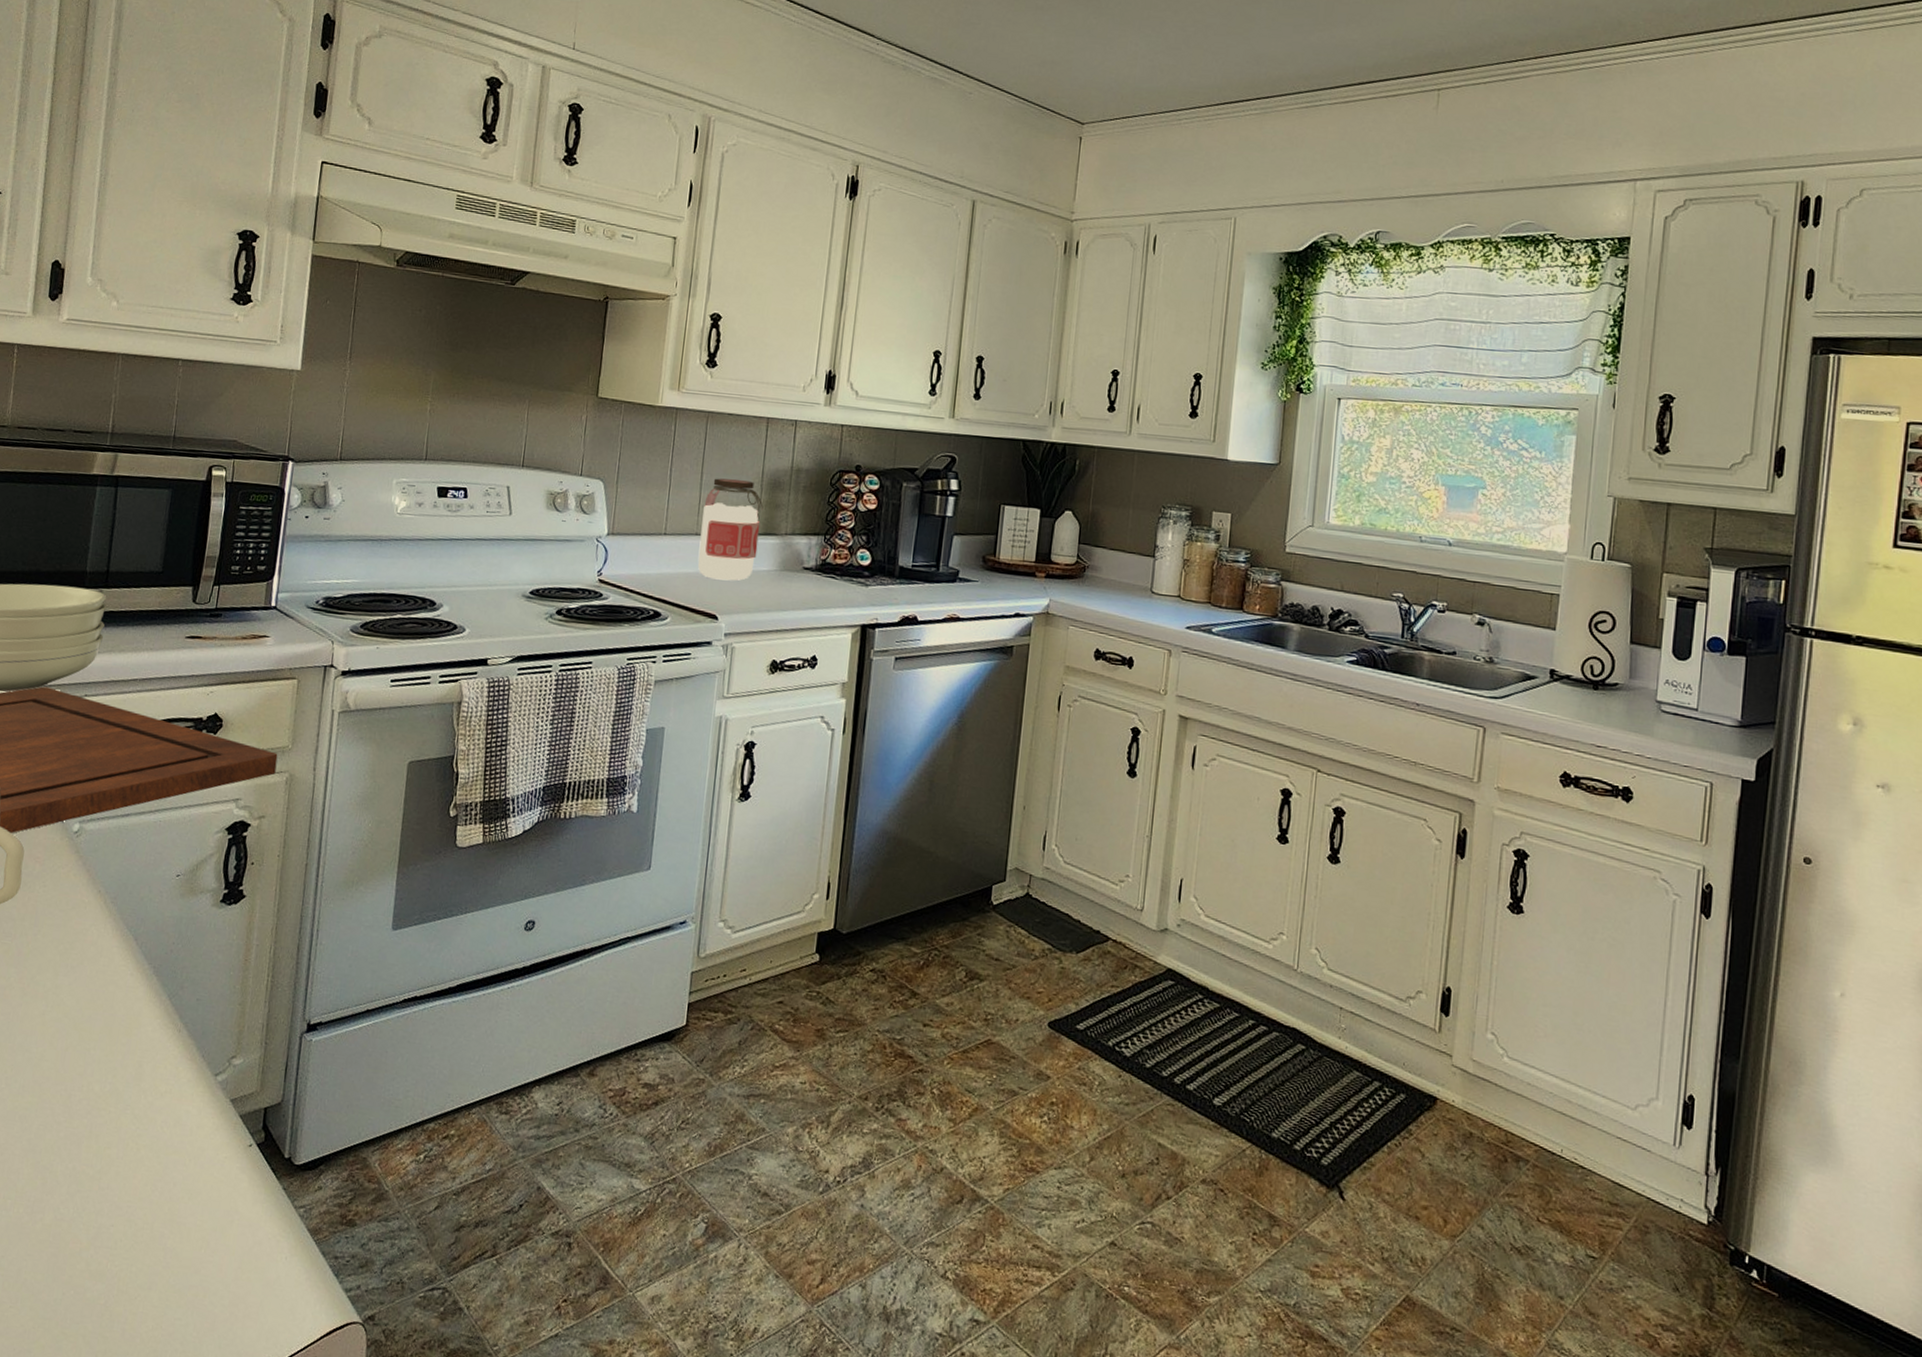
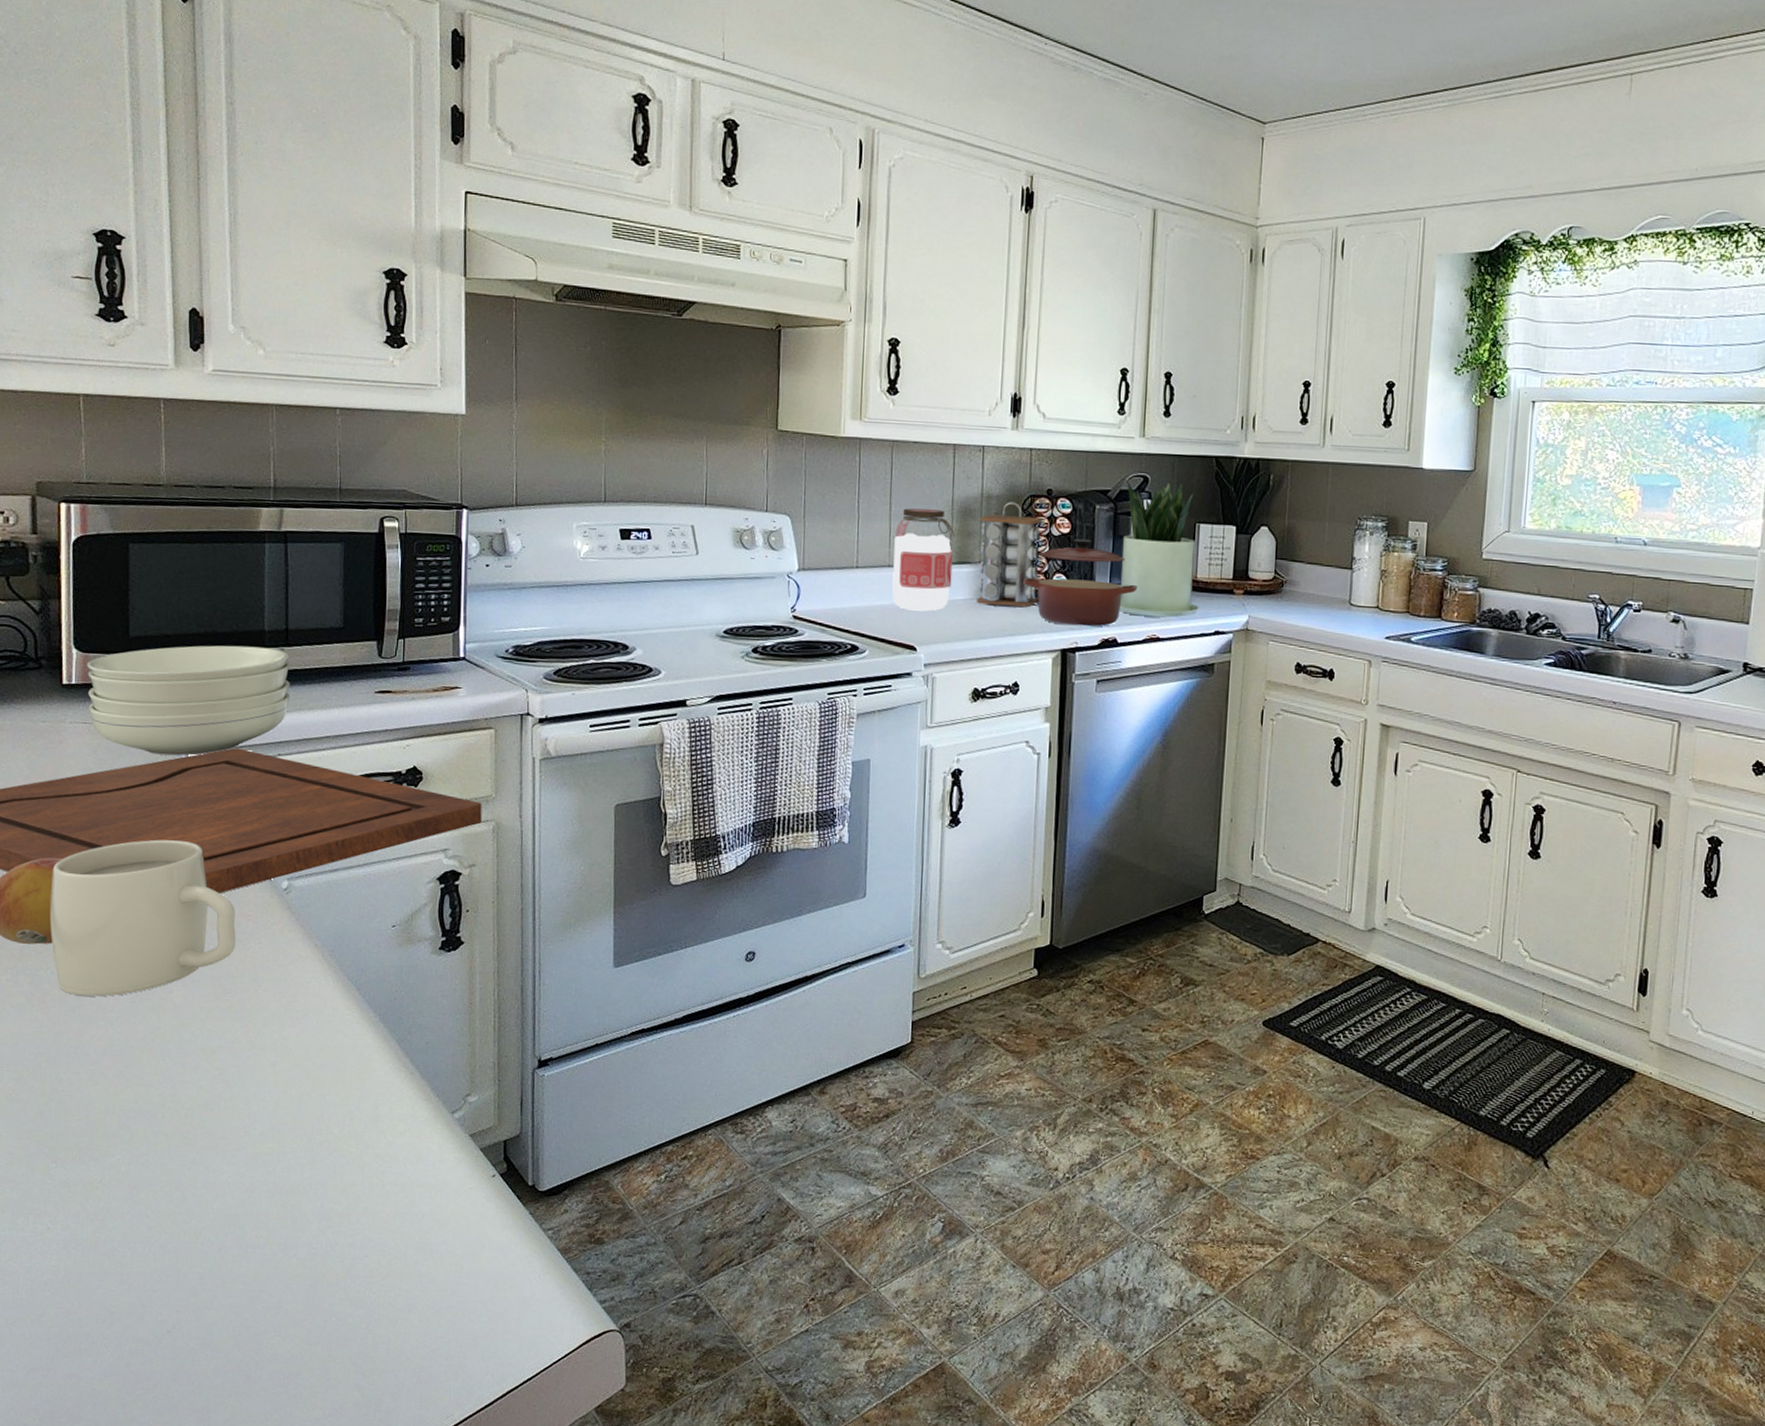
spice rack: none [780,476,850,582] -> present [976,502,1043,608]
saucepan: none [826,515,940,604] -> present [1022,538,1138,627]
planter: none [920,460,1001,599] -> present [1119,481,1199,618]

